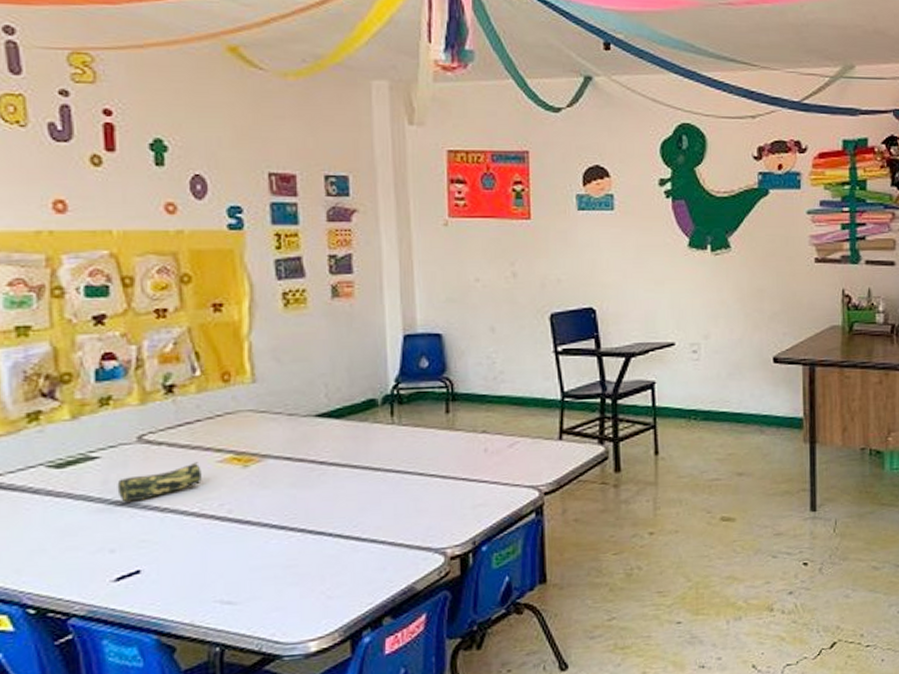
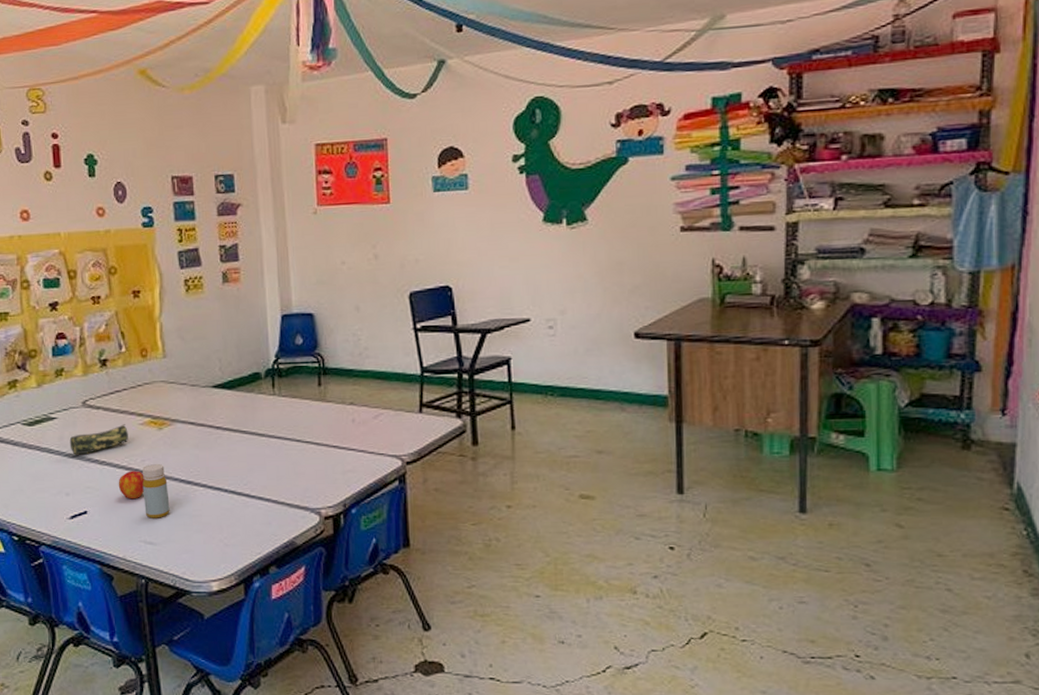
apple: none [186,517,222,552] -> present [118,471,144,500]
bottle: none [219,507,256,573] -> present [142,463,170,518]

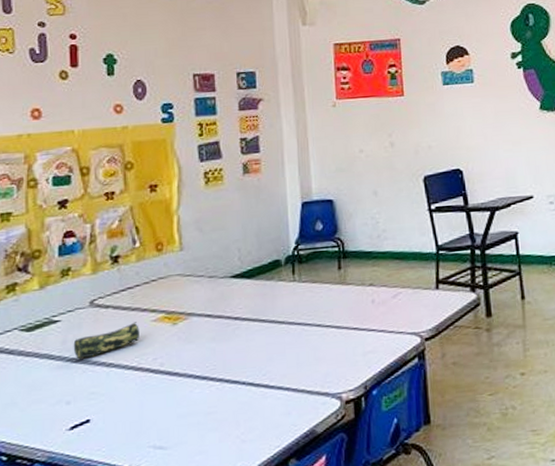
apple: present [118,471,144,500] -> none [126,370,156,402]
bottle: present [142,463,170,518] -> none [153,360,183,421]

